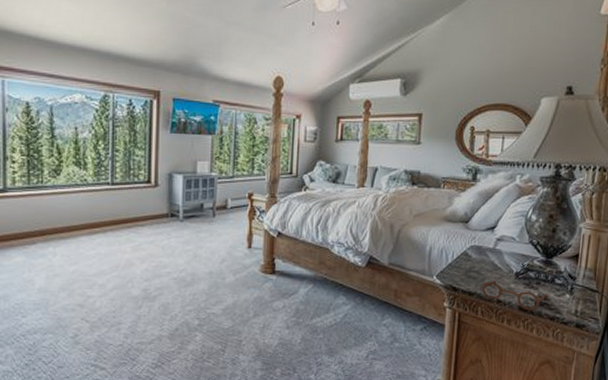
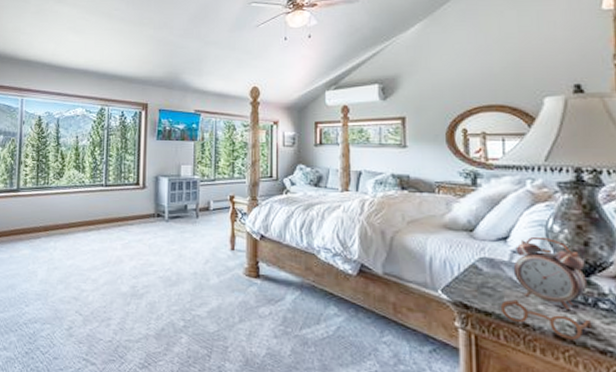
alarm clock: none [495,225,551,286] -> present [513,236,587,310]

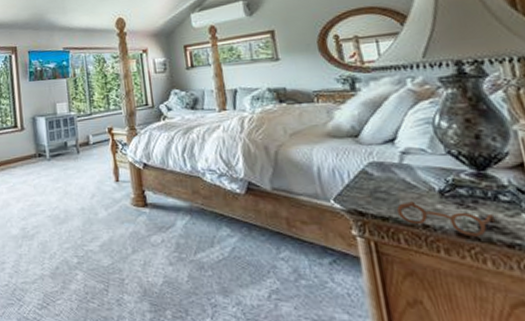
alarm clock: present [513,236,587,310] -> none [404,134,485,206]

